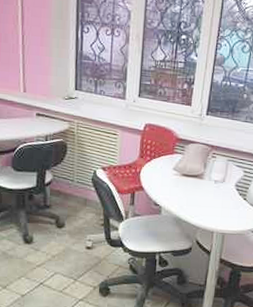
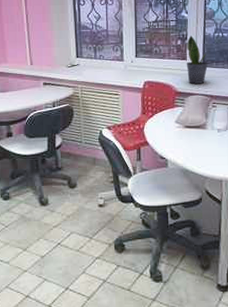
potted plant: none [190,80,213,132] -> present [186,35,209,84]

